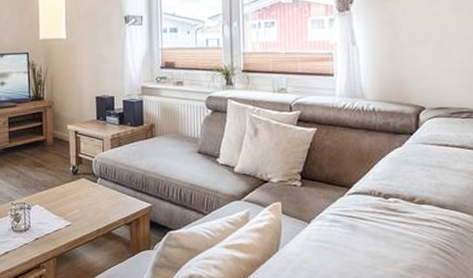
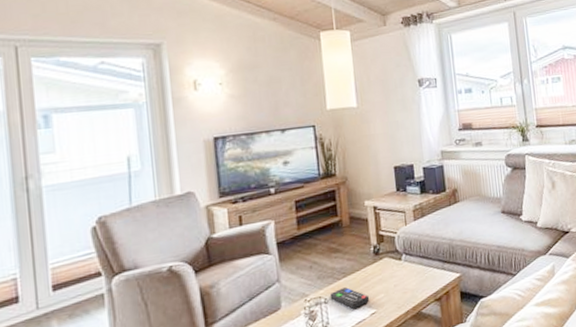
remote control: none [32,199,65,218] -> present [329,287,369,309]

